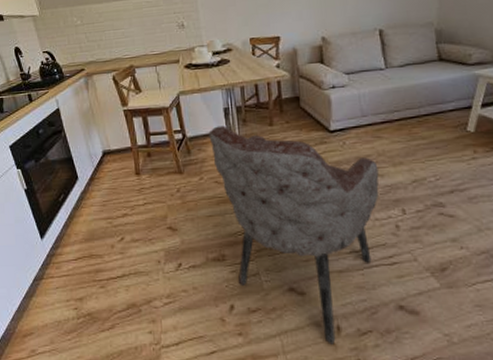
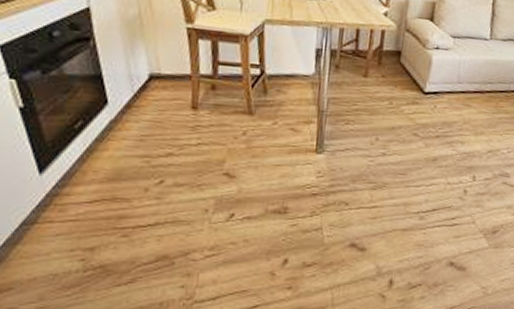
armchair: present [208,125,379,345] -> none [292,67,461,297]

